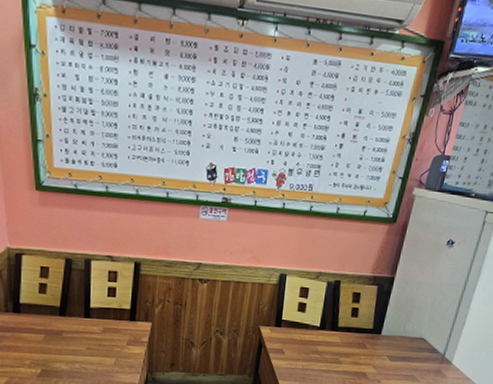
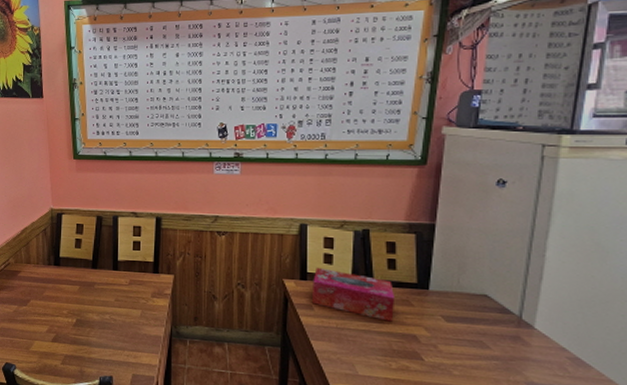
tissue box: none [283,315,354,362] -> present [311,267,396,322]

